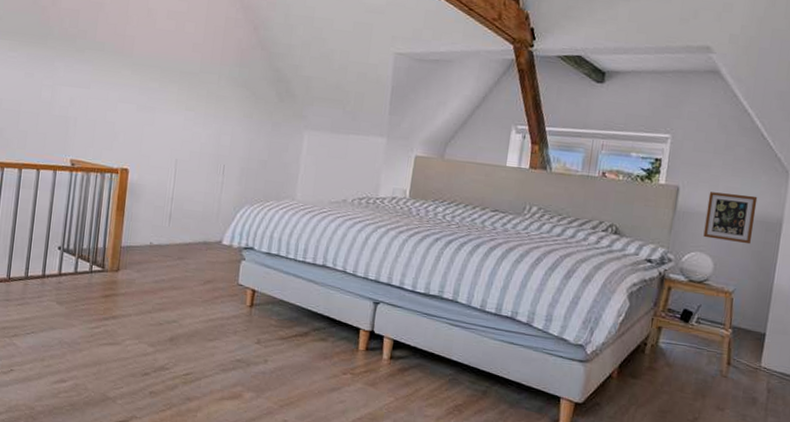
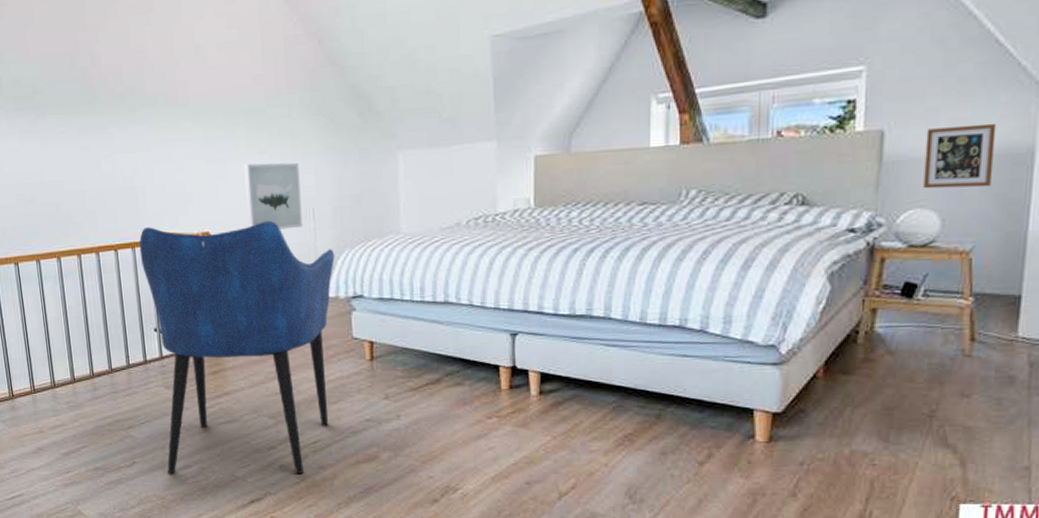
armchair: none [42,154,236,403] -> present [139,220,335,475]
wall art: none [164,116,219,180] -> present [244,162,303,230]

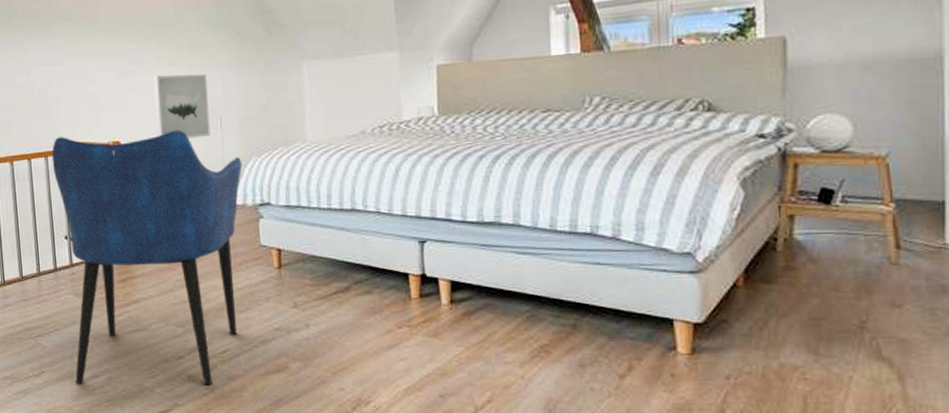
picture frame: present [923,123,997,189] -> none [829,28,902,94]

